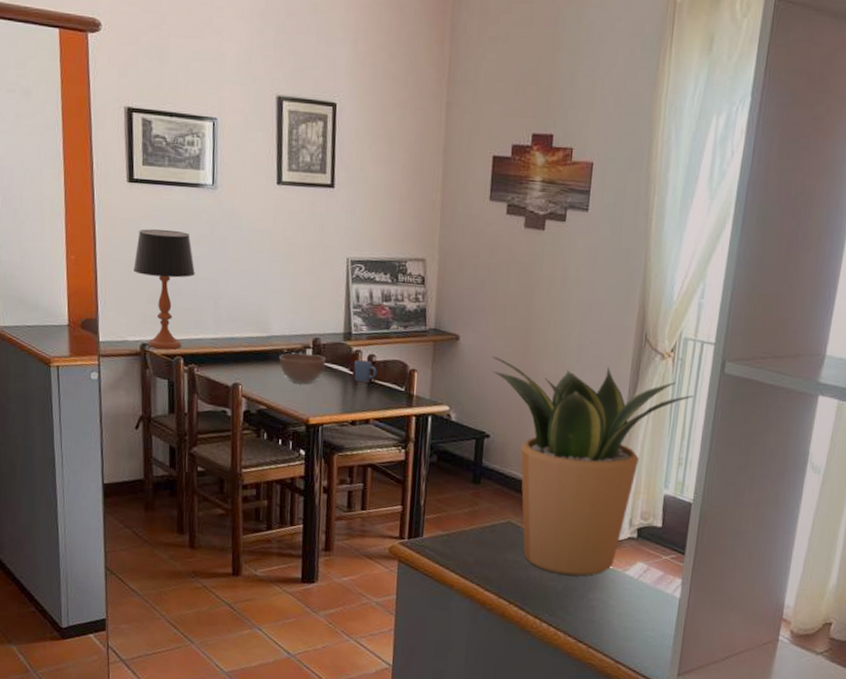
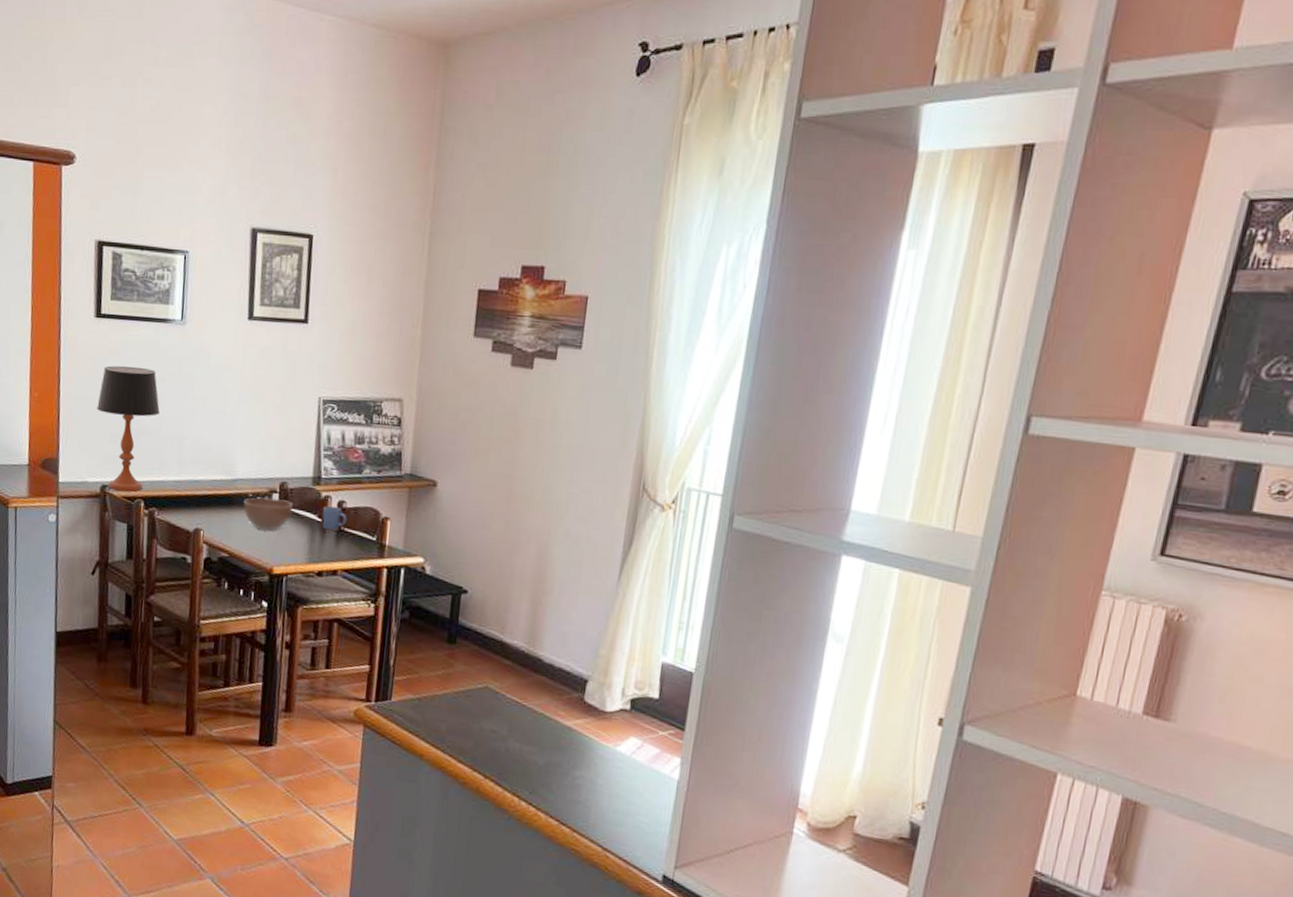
potted plant: present [492,355,694,576] -> none [472,504,698,751]

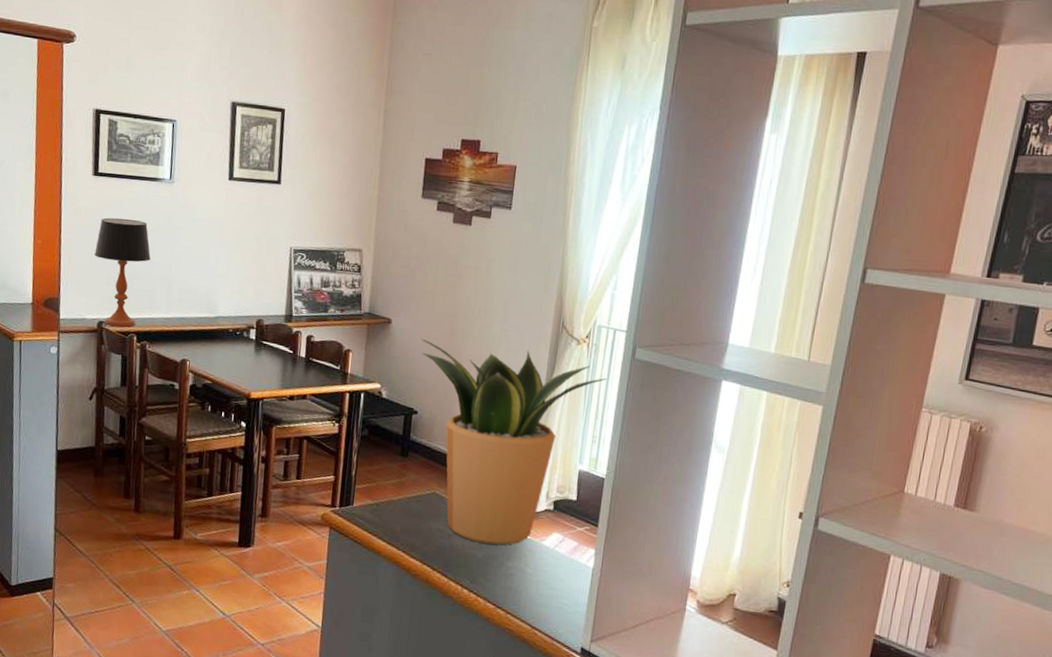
bowl: present [243,497,294,531] -> none [225,332,269,361]
mug: present [322,506,347,531] -> none [293,340,315,362]
potted plant: none [472,504,698,751] -> present [421,338,607,546]

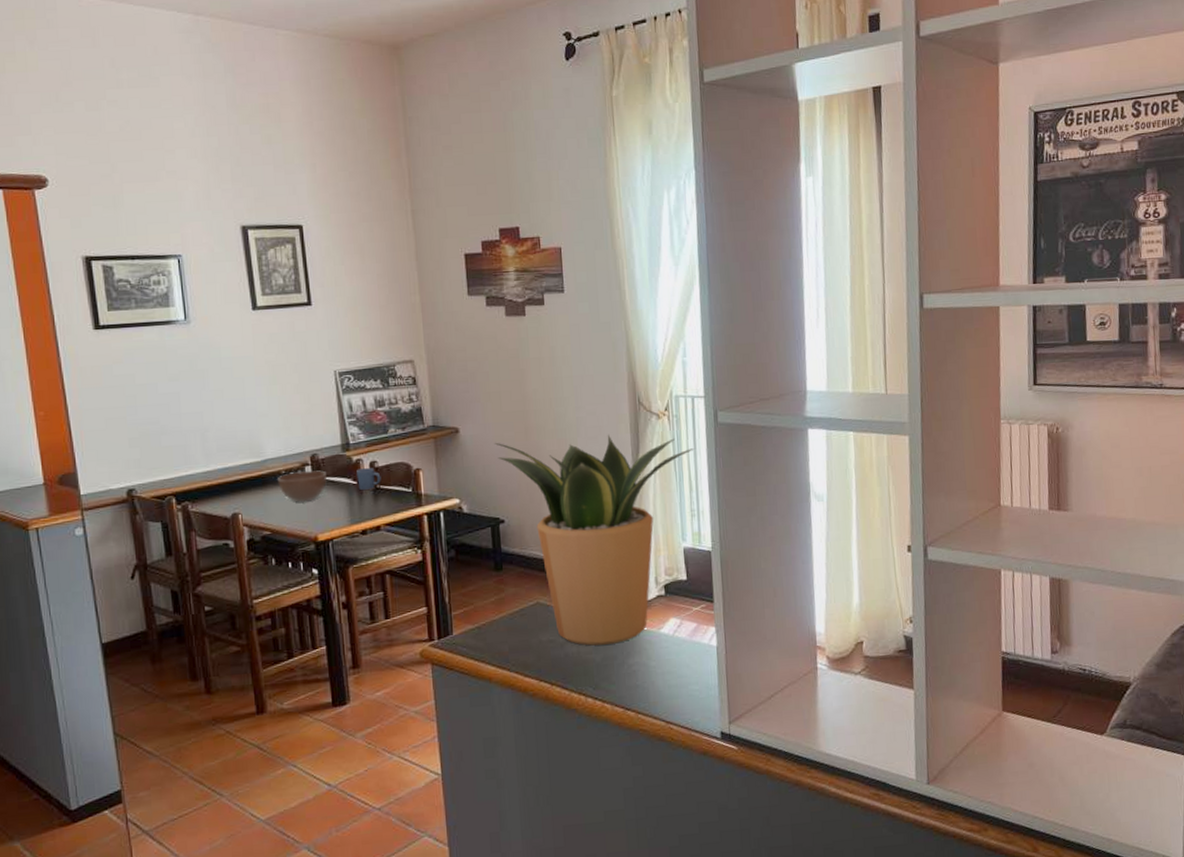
table lamp: present [94,218,151,328] -> none [110,370,177,493]
bowl: none [225,332,269,361] -> present [278,470,328,503]
mug: none [293,340,315,362] -> present [357,468,381,491]

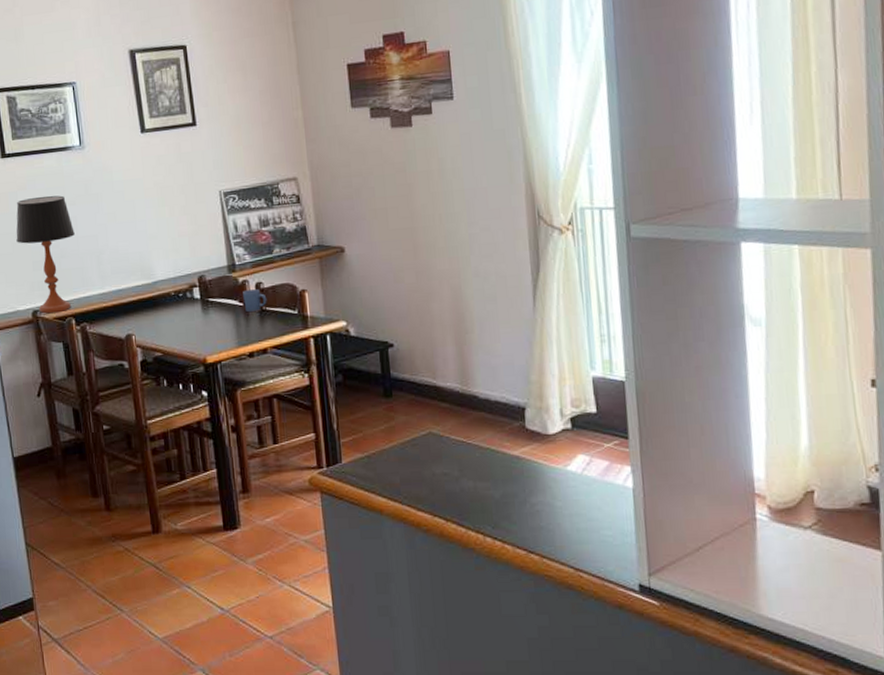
table lamp: none [110,370,177,493] -> present [16,195,75,314]
bowl: present [278,470,328,503] -> none [168,292,215,324]
potted plant: present [494,434,694,646] -> none [381,251,603,481]

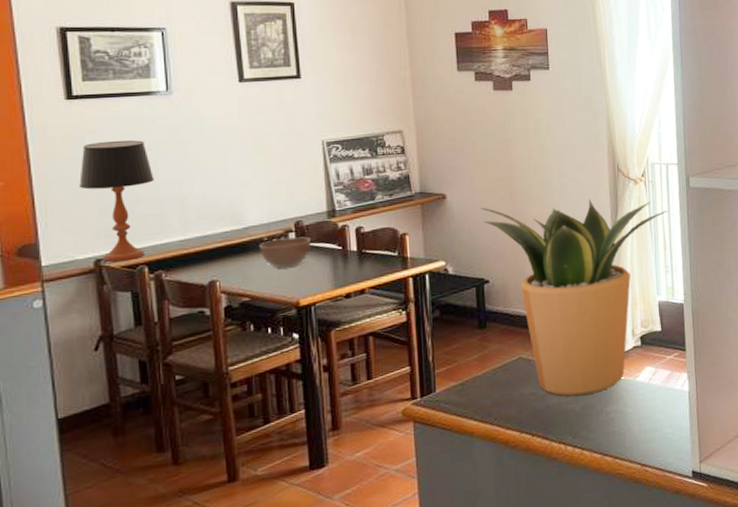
bowl: none [168,292,215,324] -> present [260,237,312,269]
mug: present [243,289,267,313] -> none [342,233,367,256]
potted plant: none [381,251,603,481] -> present [480,198,668,397]

